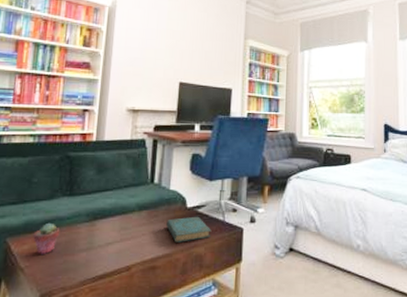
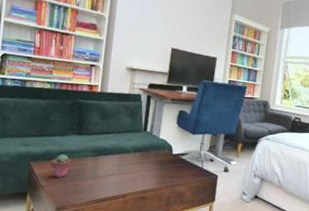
book: present [166,216,212,242] -> none [155,161,192,181]

